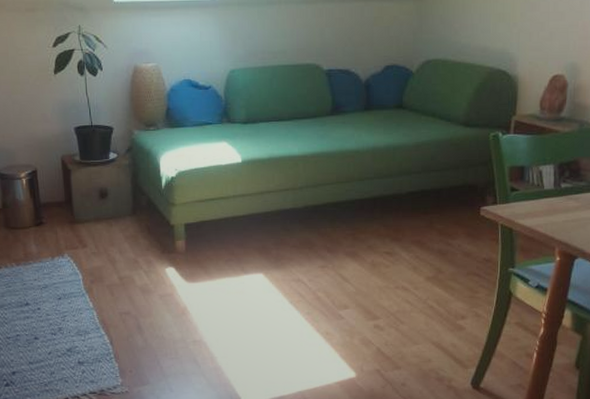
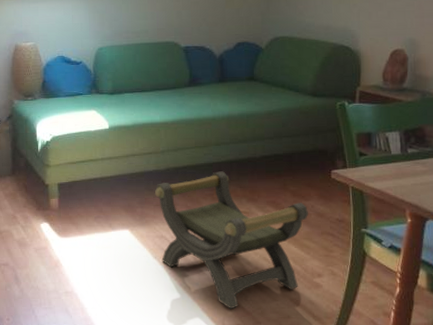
stool: none [292,209,454,355] -> present [155,171,308,309]

